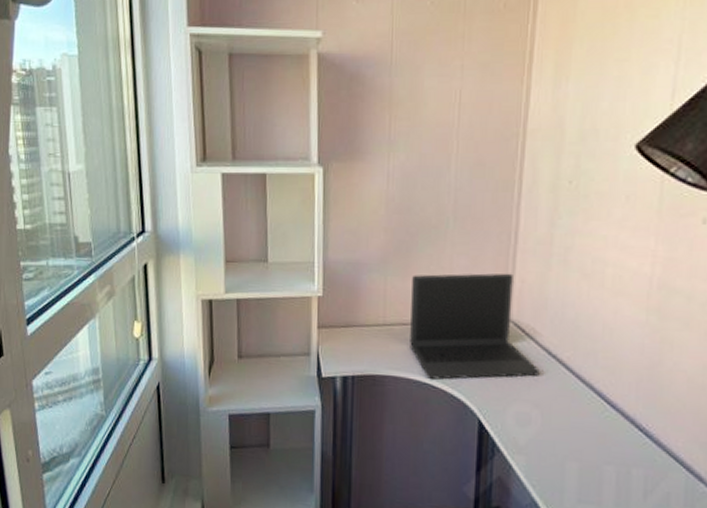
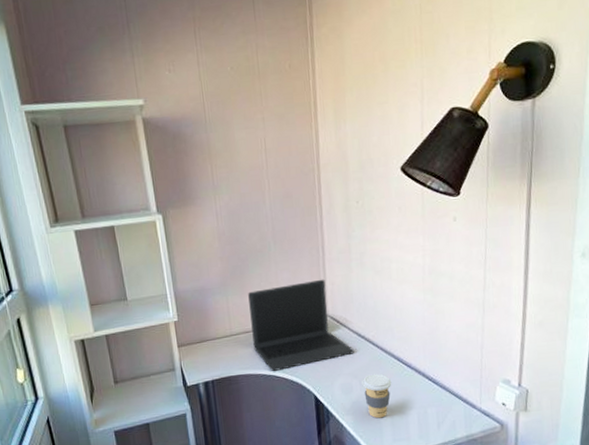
coffee cup: none [545,407,586,468] -> present [362,373,392,419]

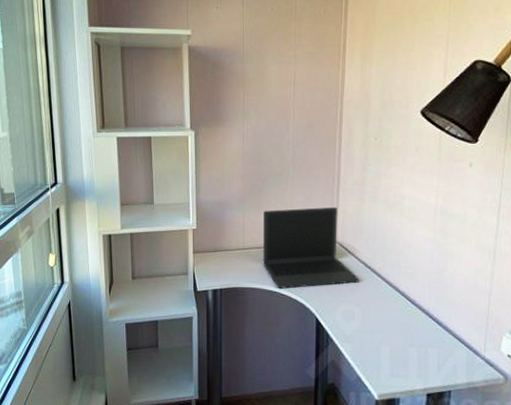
coffee cup: present [362,373,392,419] -> none [364,305,394,351]

